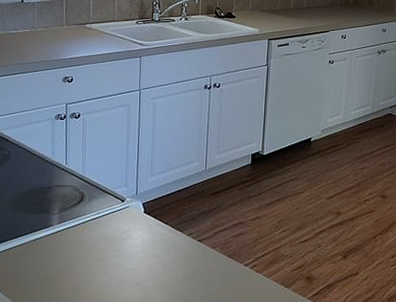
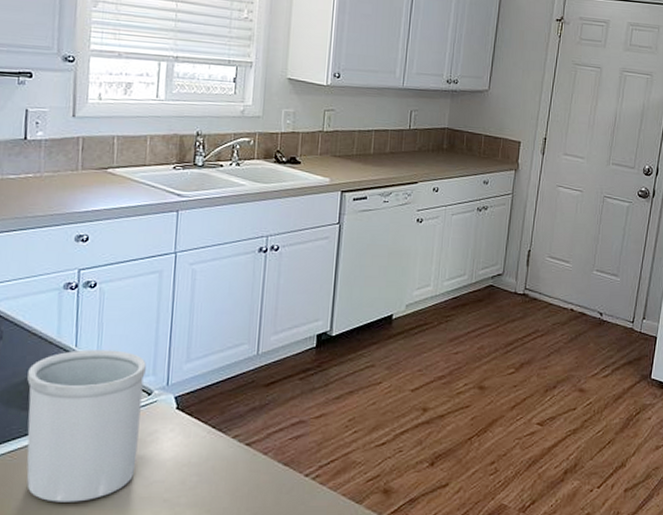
utensil holder: none [30,166,120,284] -> present [26,349,146,502]

